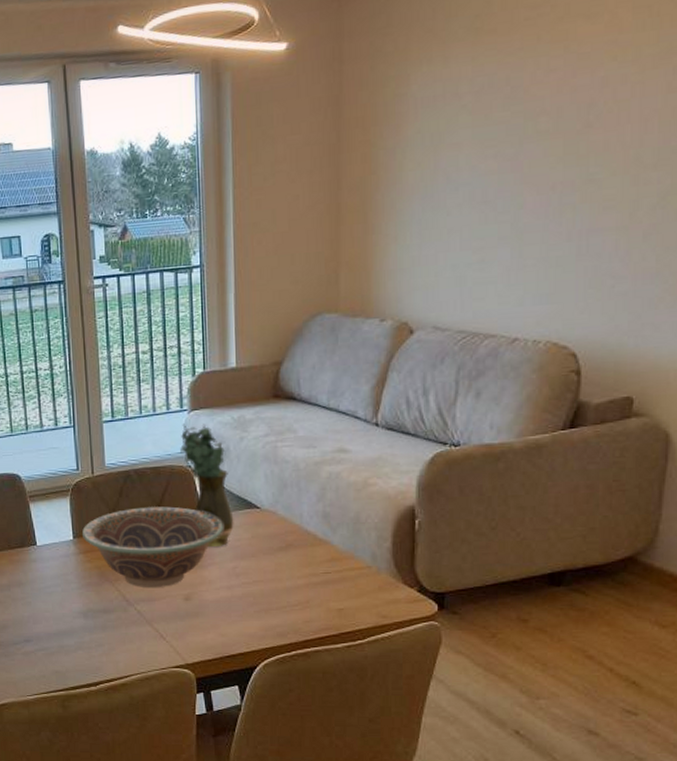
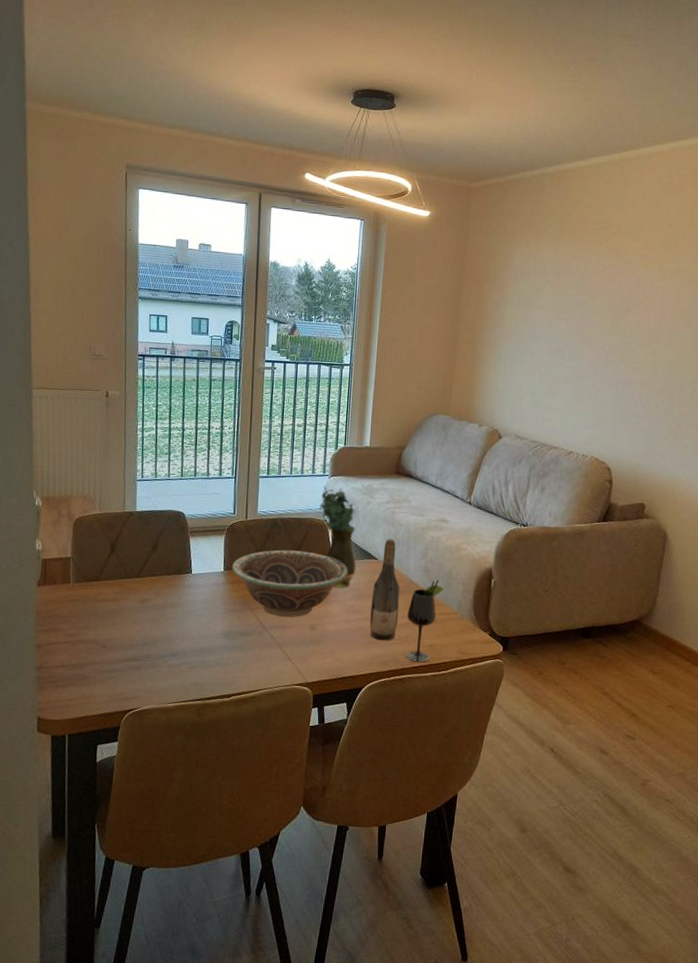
wine bottle: none [257,481,295,608] -> present [369,539,400,641]
wine glass: none [306,527,351,631] -> present [406,580,444,662]

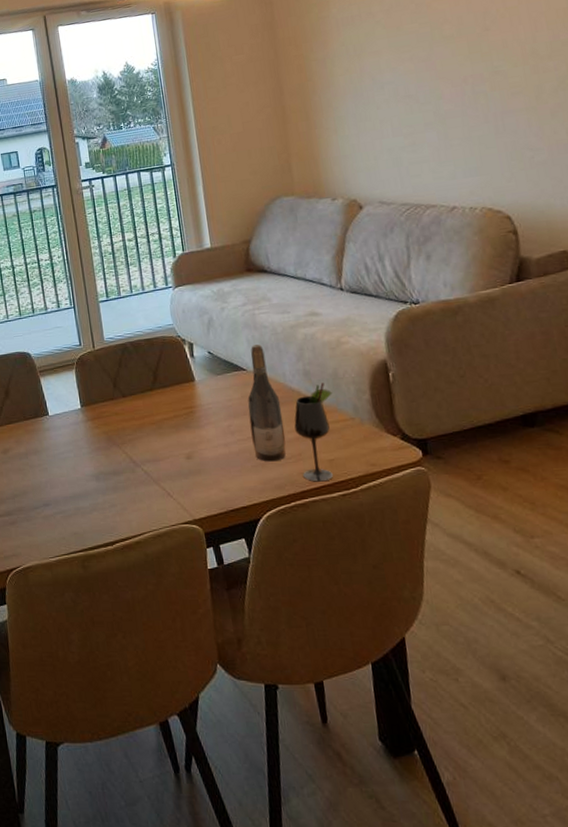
decorative bowl: present [232,549,347,618] -> none [88,373,215,449]
vase: present [319,486,356,587] -> none [169,298,225,408]

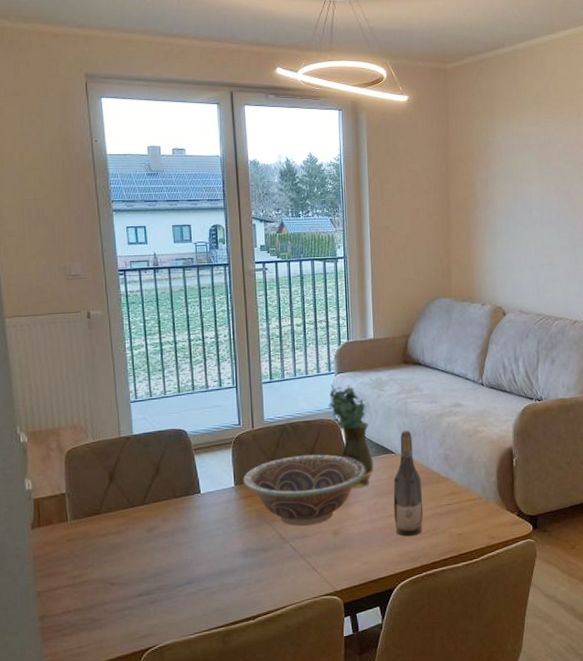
decorative bowl: none [88,373,215,449] -> present [243,454,365,526]
vase: none [169,298,225,408] -> present [329,384,374,487]
wine glass: present [294,383,333,482] -> none [432,466,466,554]

